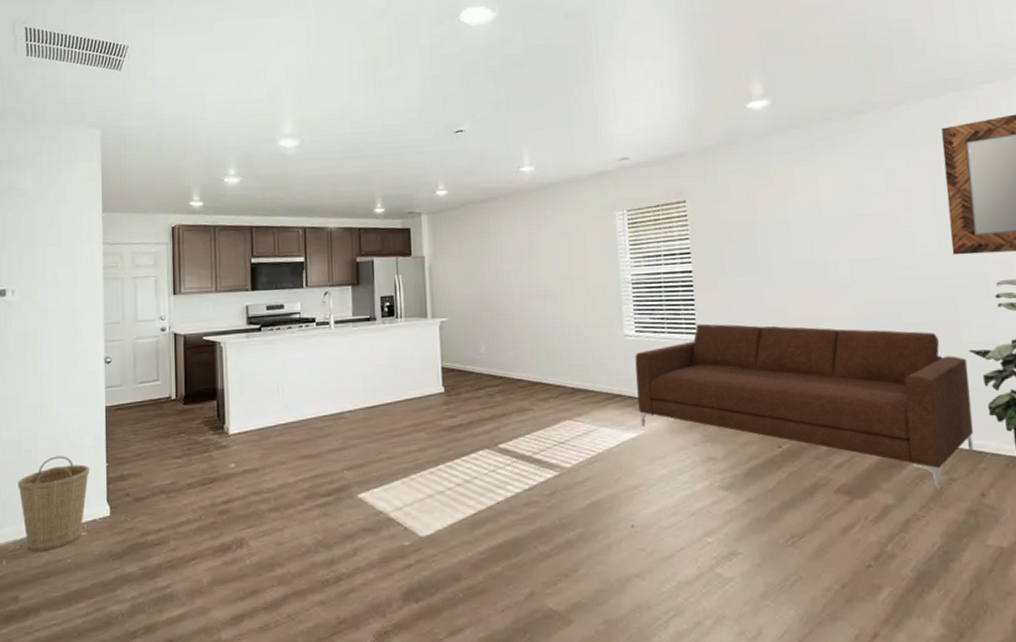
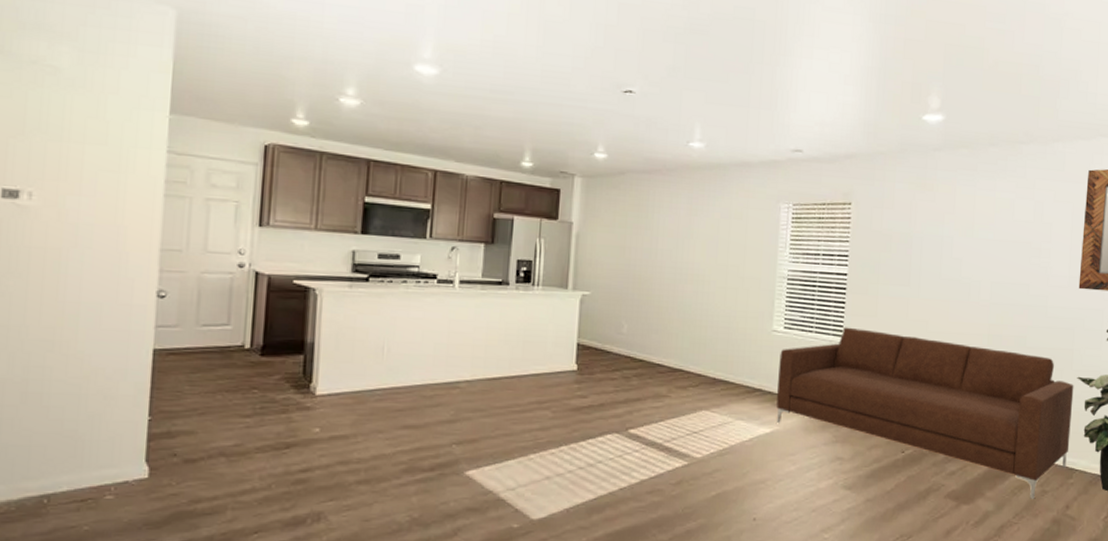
basket: present [18,456,89,553] -> none [19,403,124,516]

